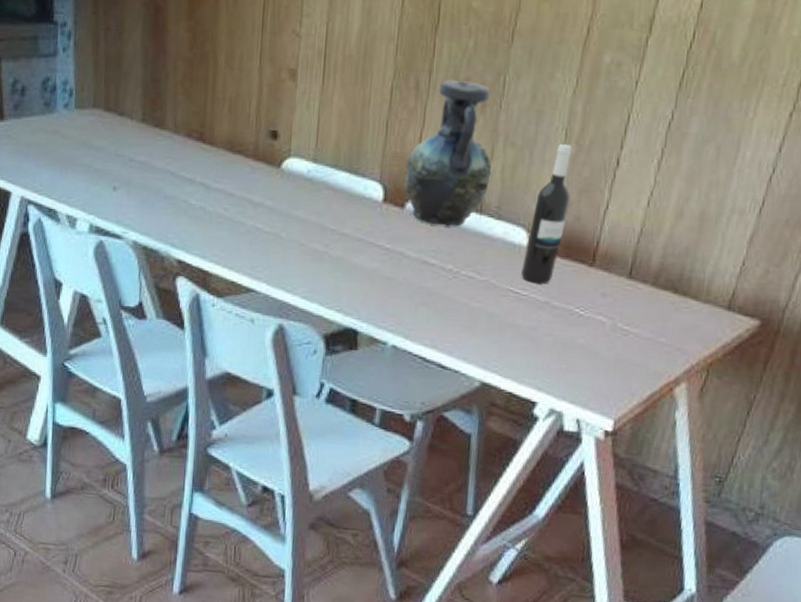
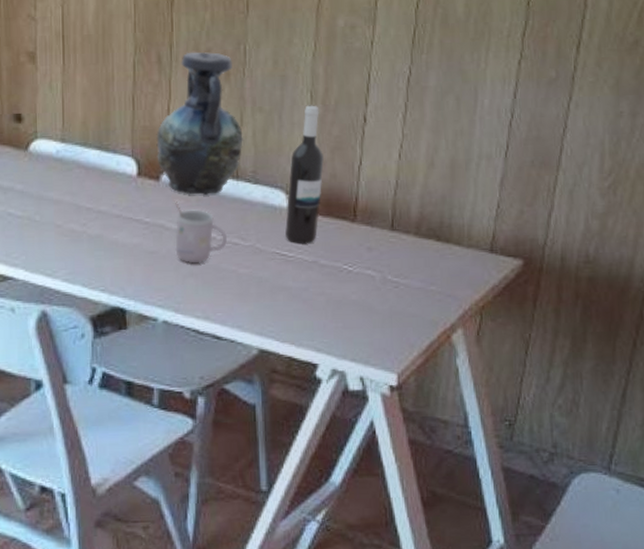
mug: none [411,230,464,292] -> present [175,202,228,263]

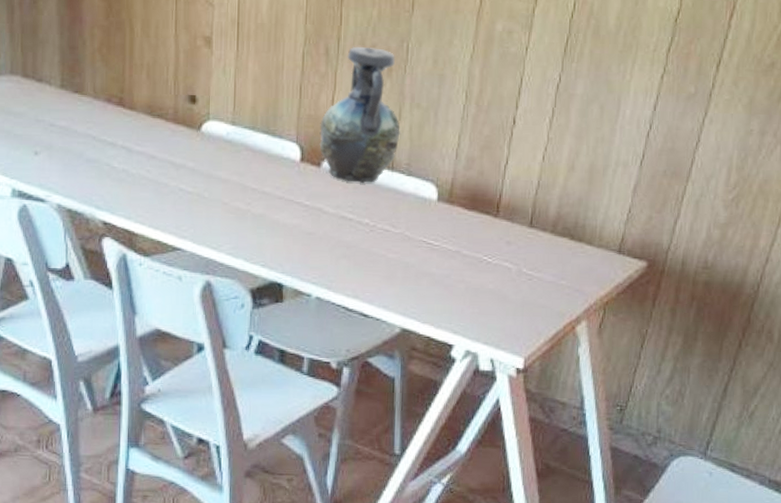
mug: present [175,202,228,263] -> none [331,188,380,245]
wine bottle: present [285,105,324,243] -> none [433,104,473,234]

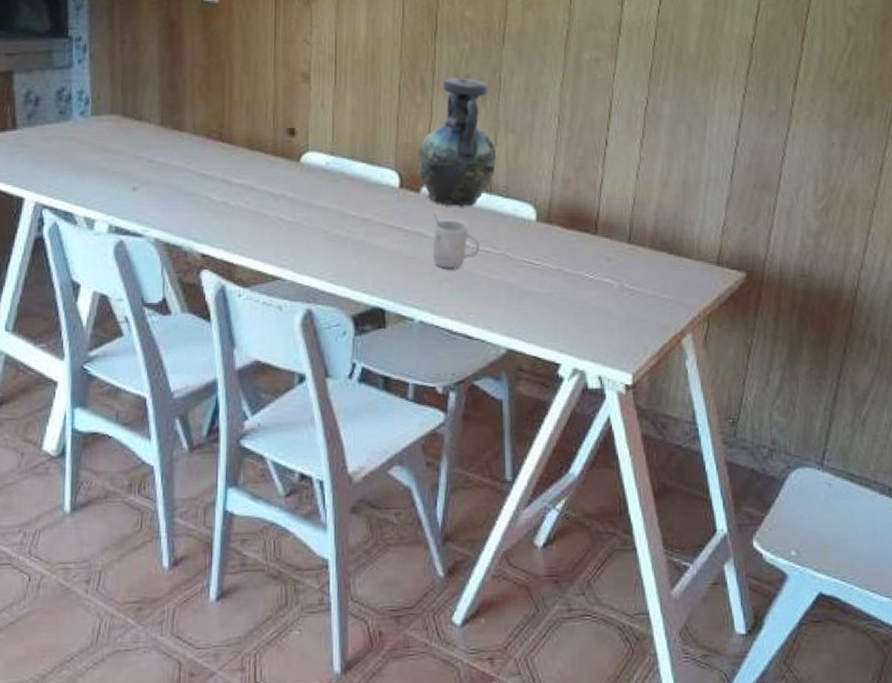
mug: none [331,188,380,245] -> present [432,212,481,268]

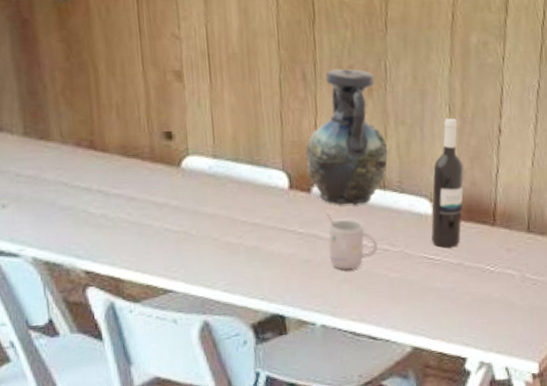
wine bottle: none [533,128,569,253] -> present [431,118,464,247]

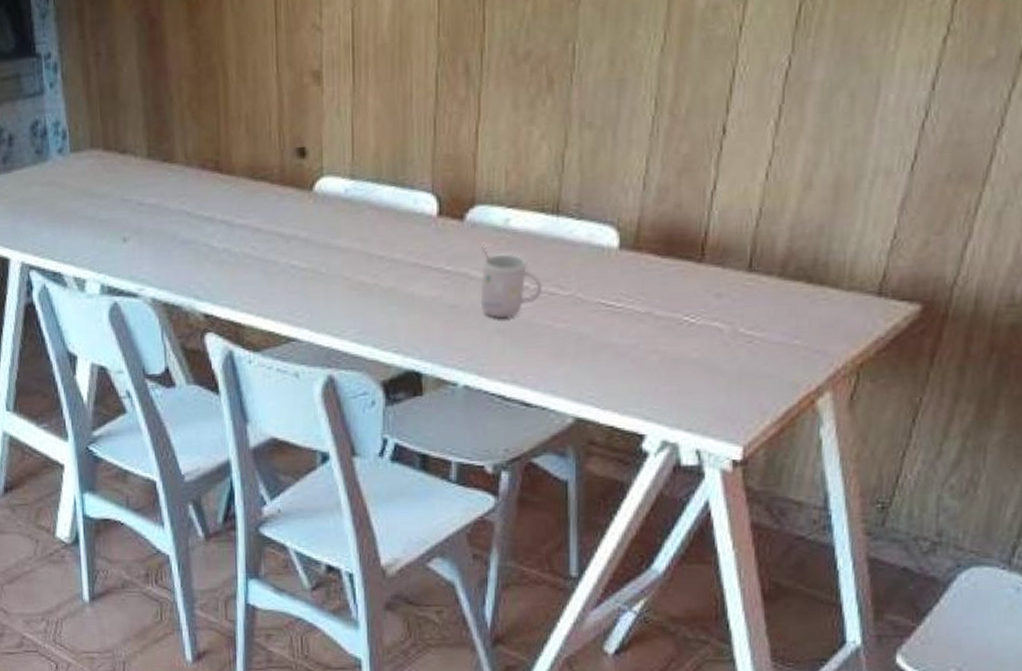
vase: present [305,68,389,205] -> none [461,55,568,235]
wine bottle: present [431,118,464,247] -> none [614,115,667,291]

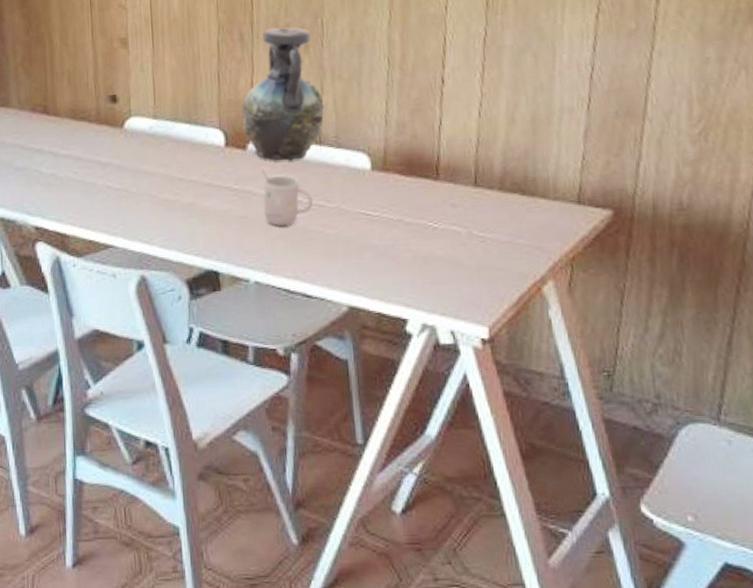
vase: none [461,55,568,235] -> present [241,27,326,161]

